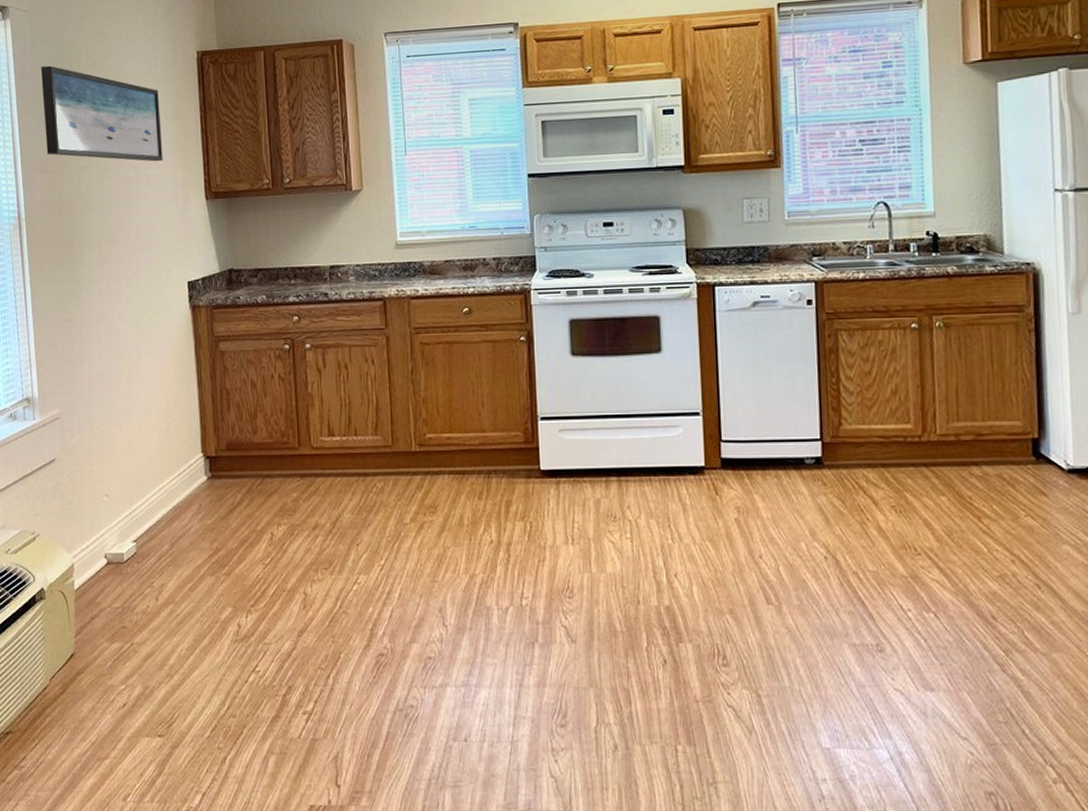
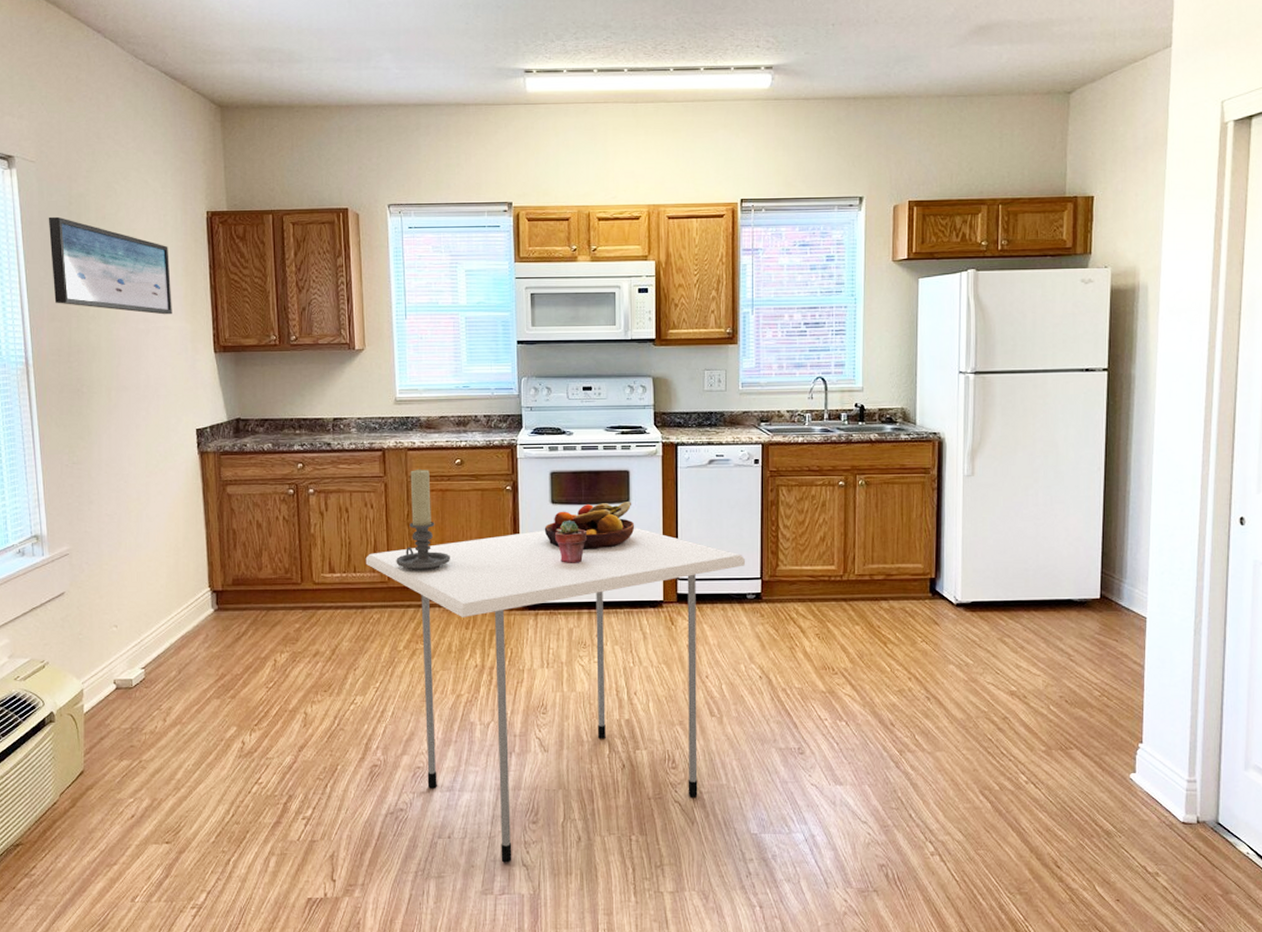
dining table: none [367,380,802,773] -> present [365,527,746,863]
candle holder: none [400,319,460,434] -> present [396,468,450,571]
fruit bowl: none [564,352,669,409] -> present [544,502,635,551]
potted succulent: none [577,373,614,424] -> present [555,520,588,563]

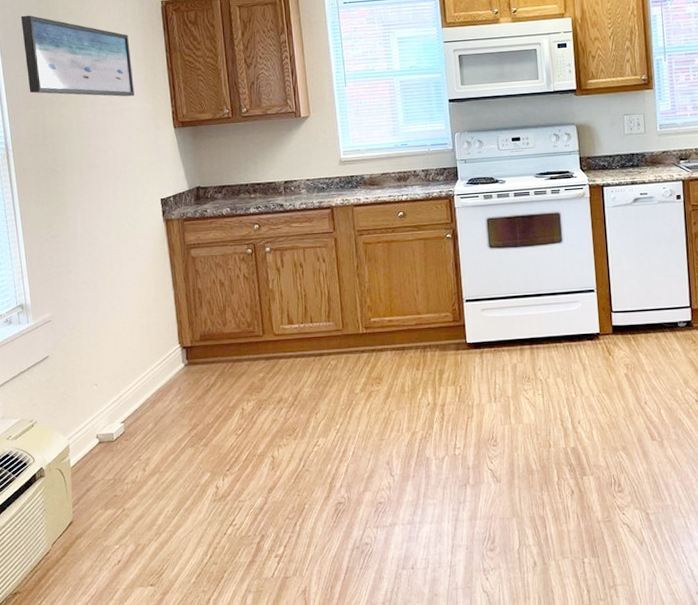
dining table: present [365,527,746,863] -> none [320,265,675,590]
candle holder: present [396,468,450,571] -> none [349,223,399,319]
fruit bowl: present [544,502,635,551] -> none [484,242,569,290]
potted succulent: present [555,520,588,563] -> none [494,262,525,303]

